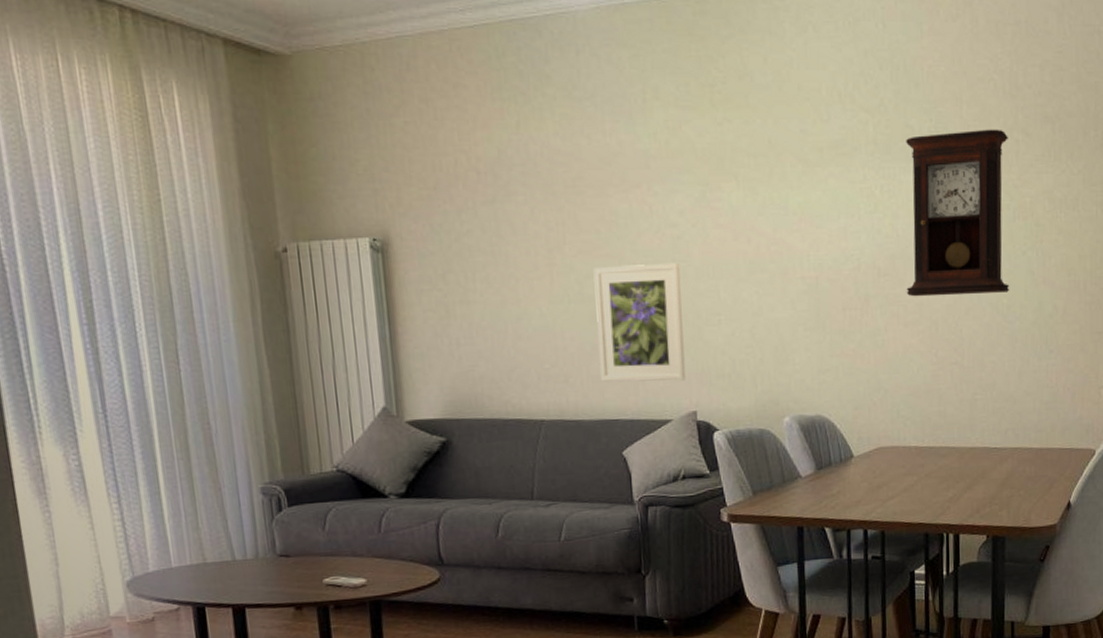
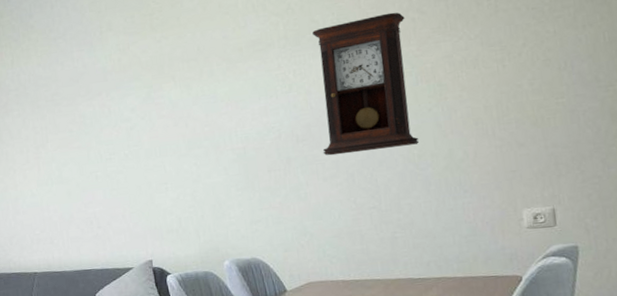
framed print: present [593,262,686,382] -> none [69,147,142,241]

